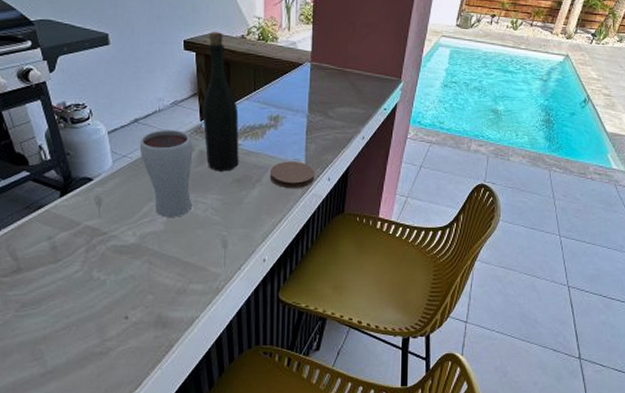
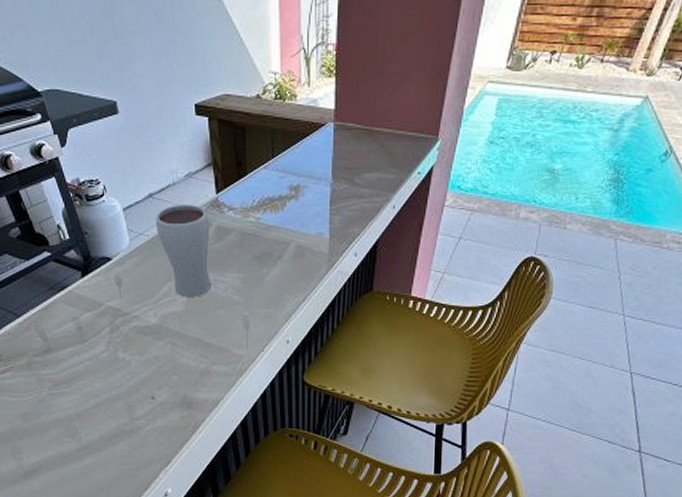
bottle: present [202,32,239,172] -> none [218,93,258,248]
coaster: present [269,161,315,189] -> none [291,235,341,266]

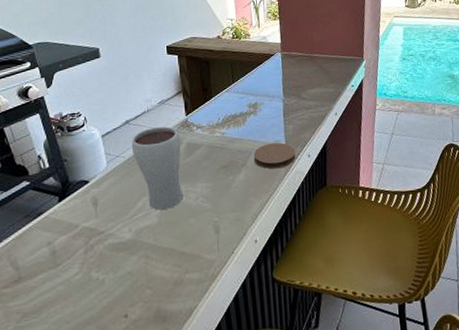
coaster: none [291,235,341,266] -> present [253,142,296,169]

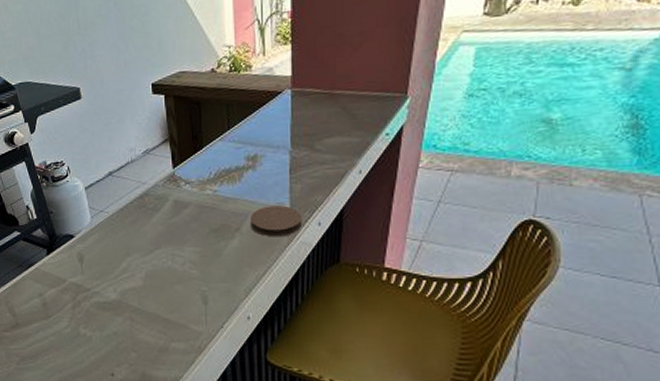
drinking glass: present [131,126,183,210] -> none [115,180,169,272]

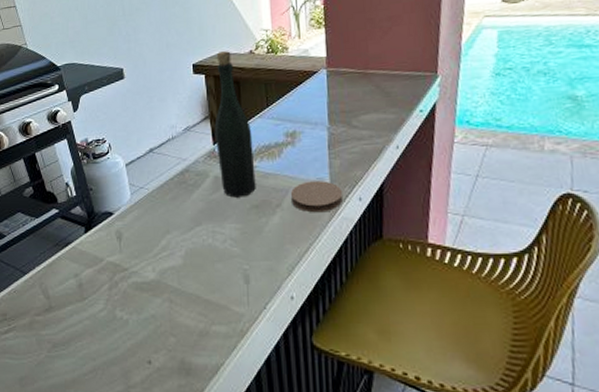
bottle: none [174,69,216,222] -> present [214,51,256,198]

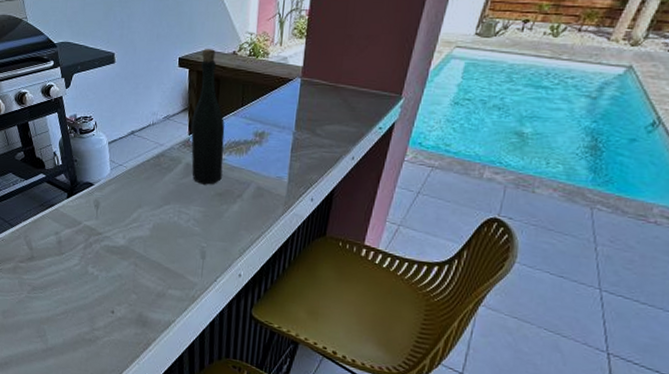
coaster: present [290,181,343,213] -> none [251,178,298,207]

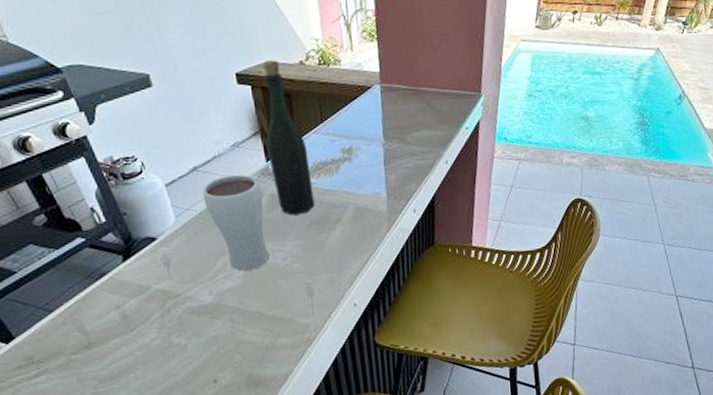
drinking glass: none [133,142,181,225] -> present [202,175,270,271]

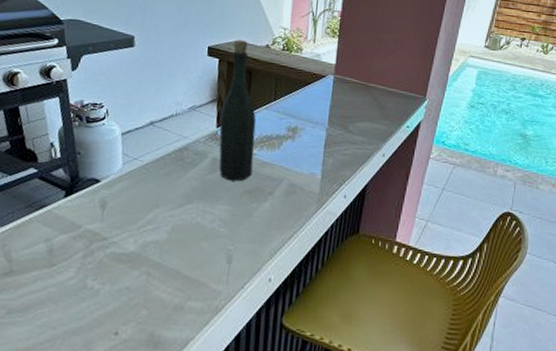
drinking glass: present [202,175,270,271] -> none [151,134,207,227]

